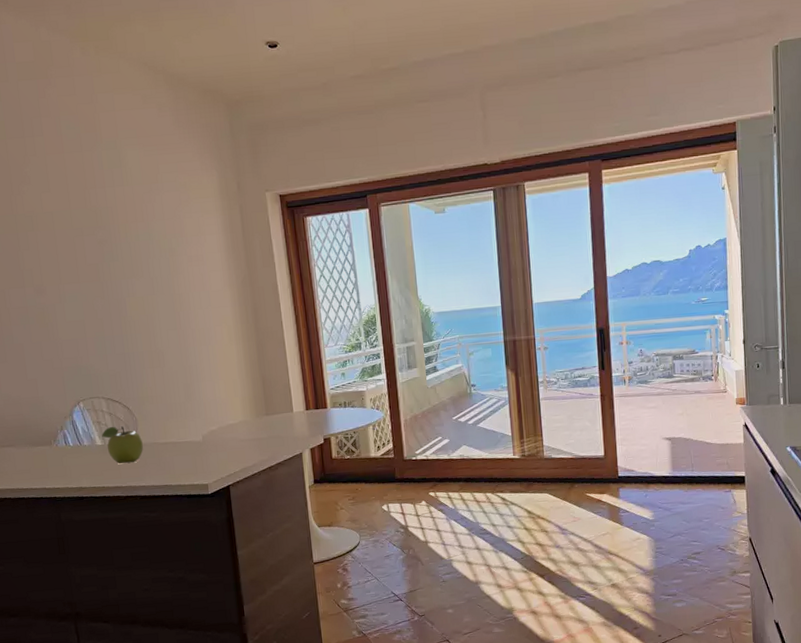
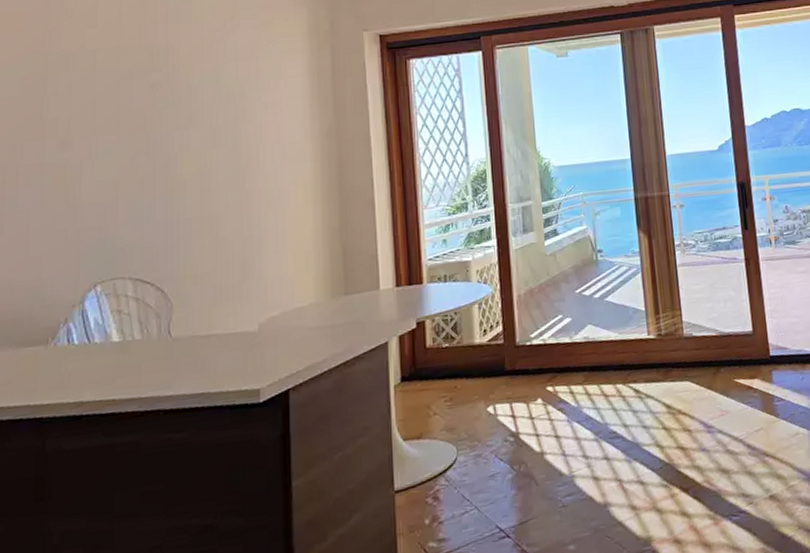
fruit: present [102,426,143,464] -> none [121,315,176,367]

